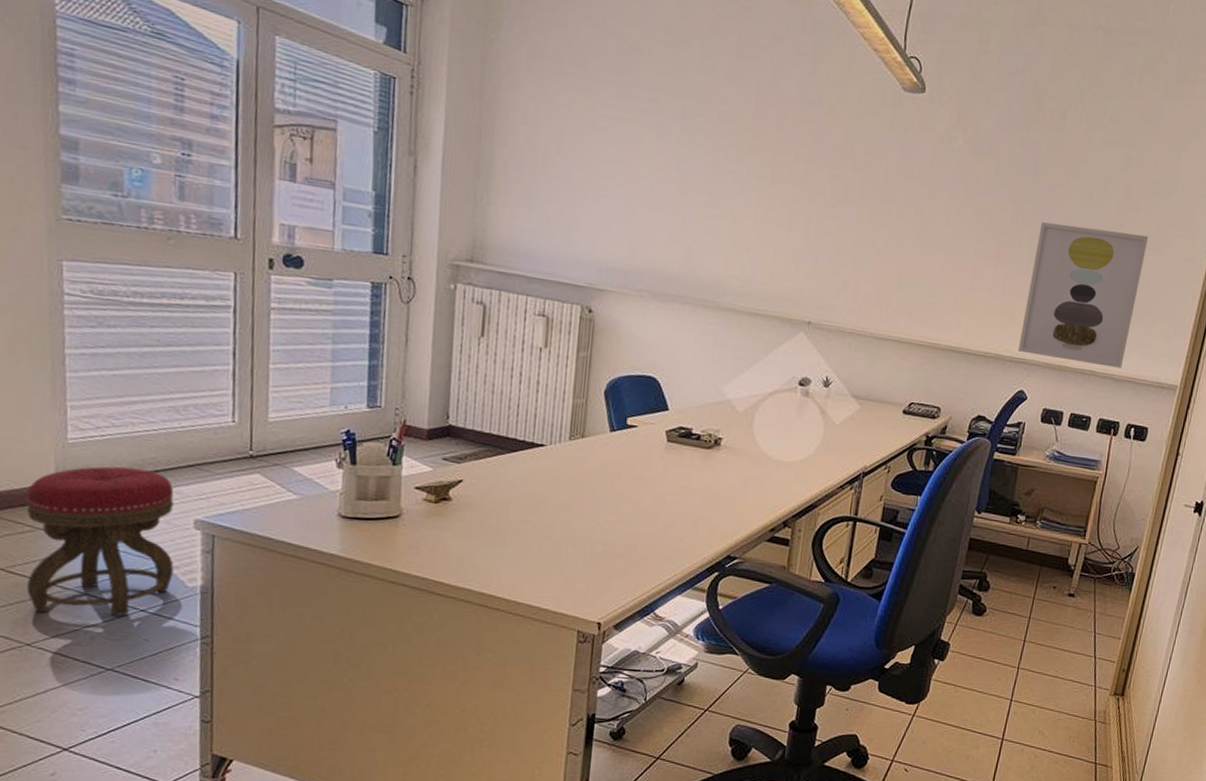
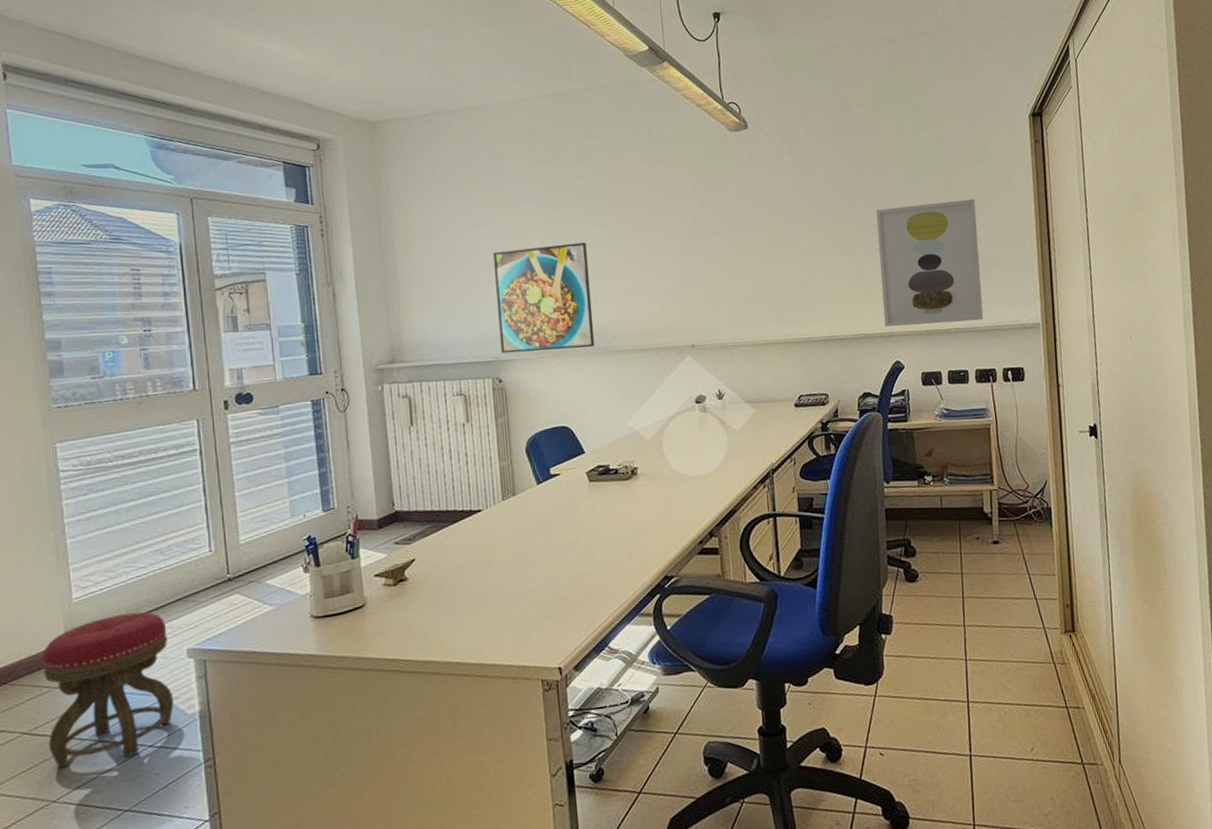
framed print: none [597,163,716,298] -> present [492,242,595,354]

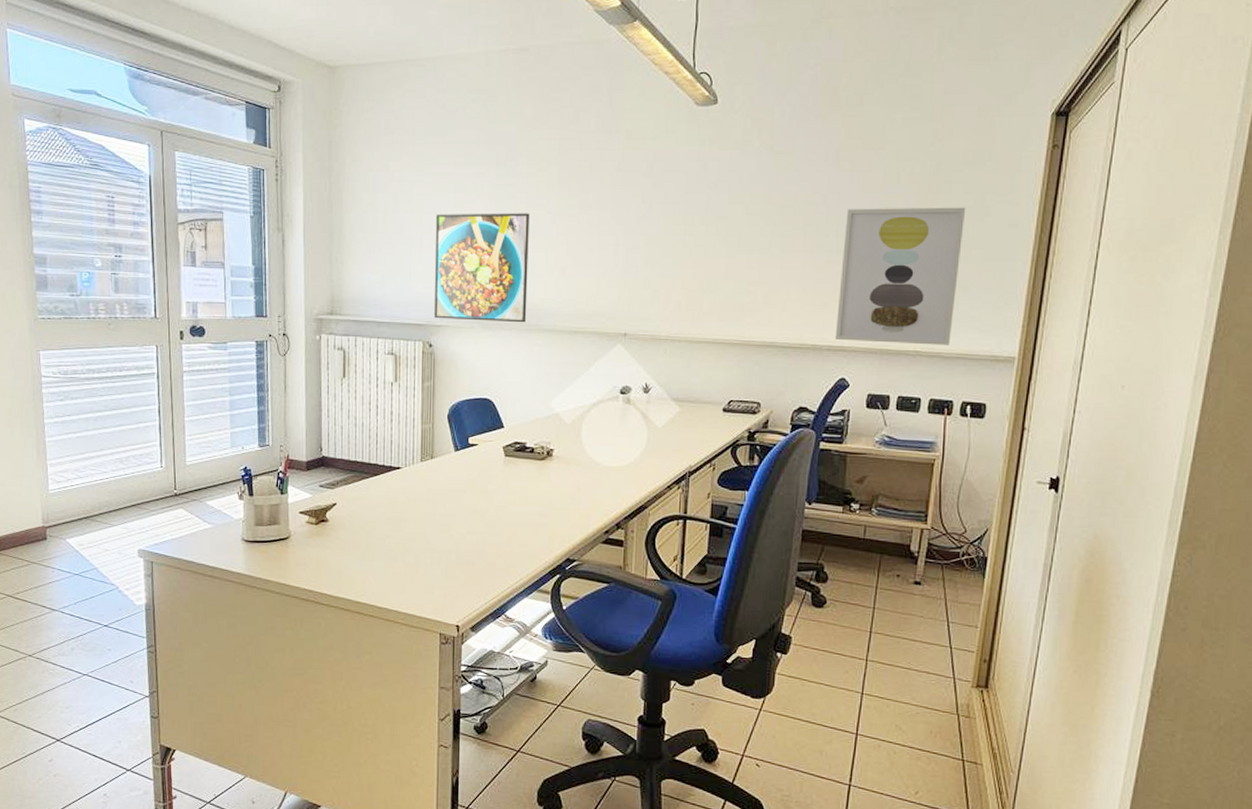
stool: present [42,611,174,769] -> none [24,510,126,632]

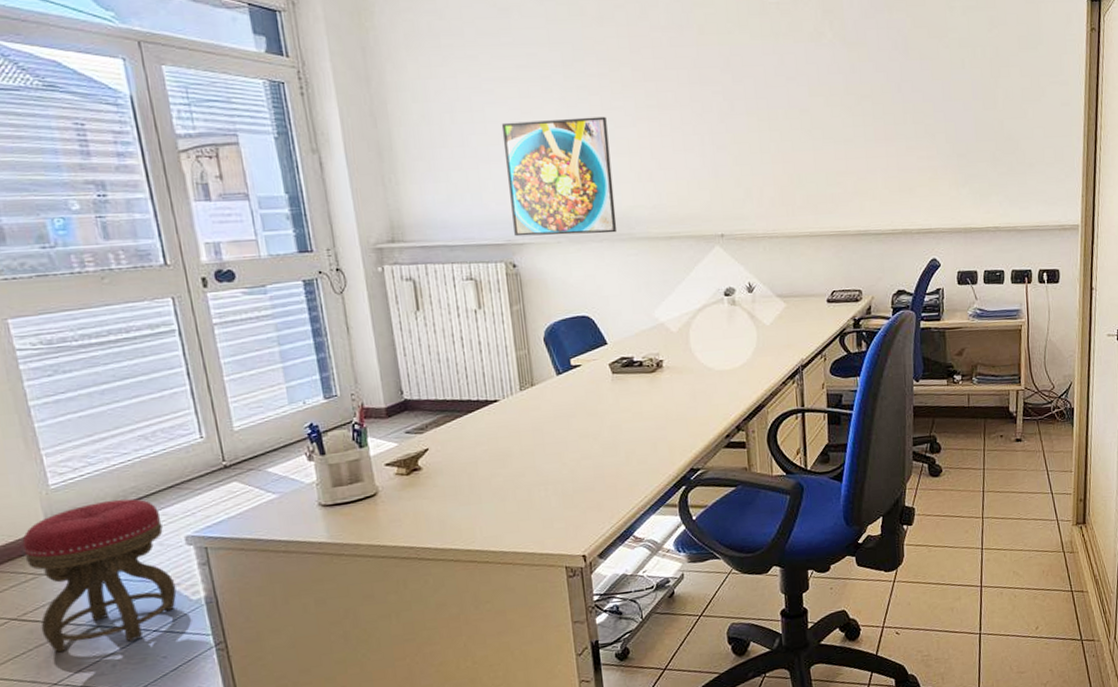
stool: none [24,510,126,632] -> present [22,498,177,653]
wall art: present [835,207,966,346] -> none [920,89,1025,224]

